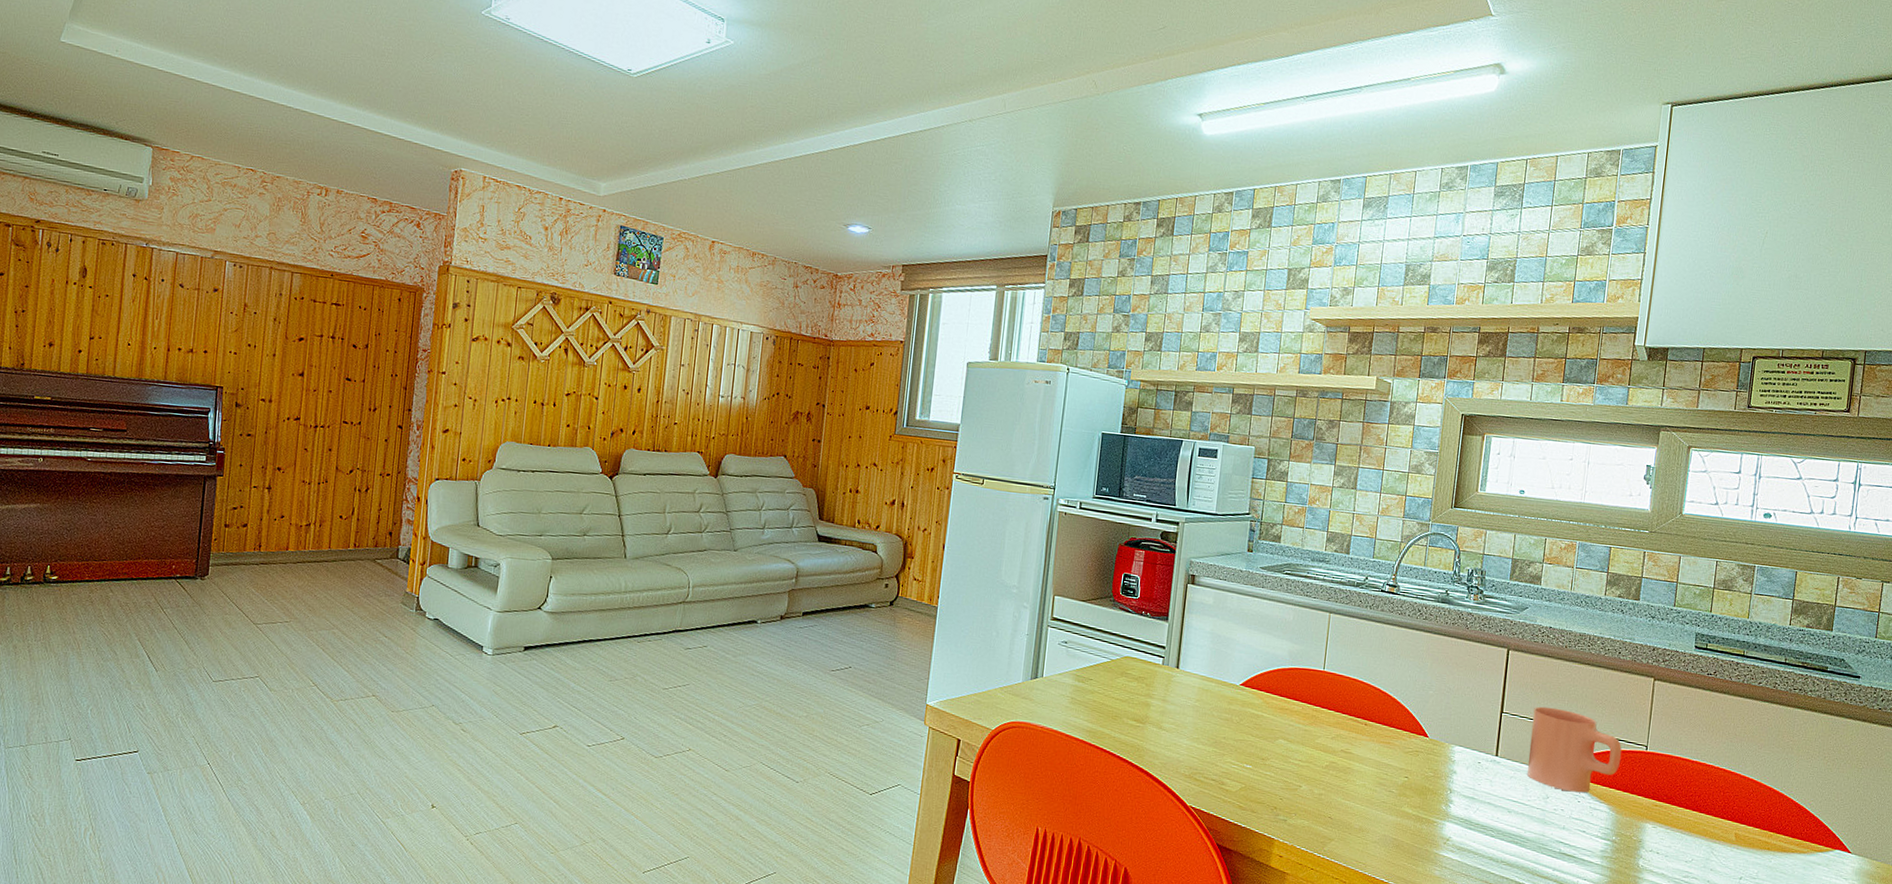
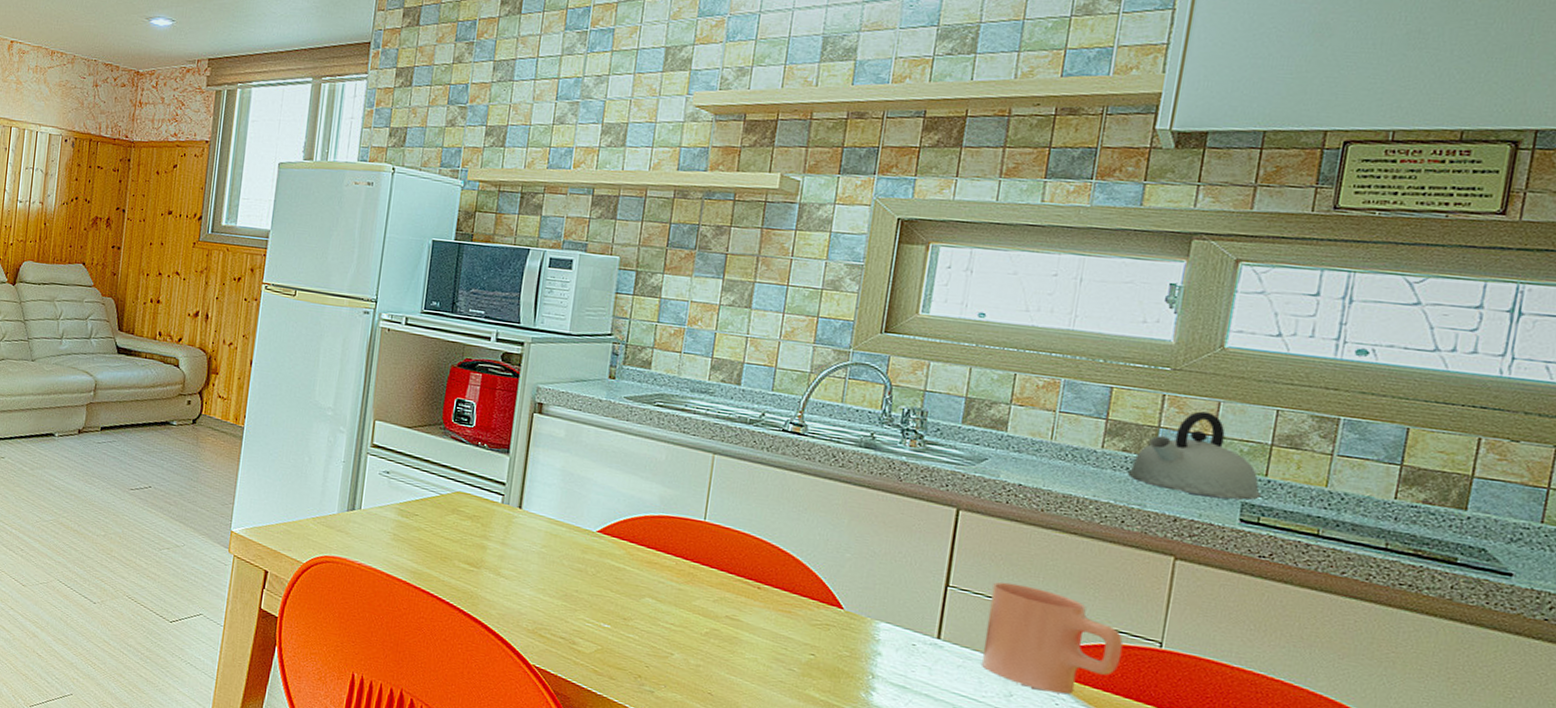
kettle: none [1622,564,1709,631] -> present [1127,411,1262,501]

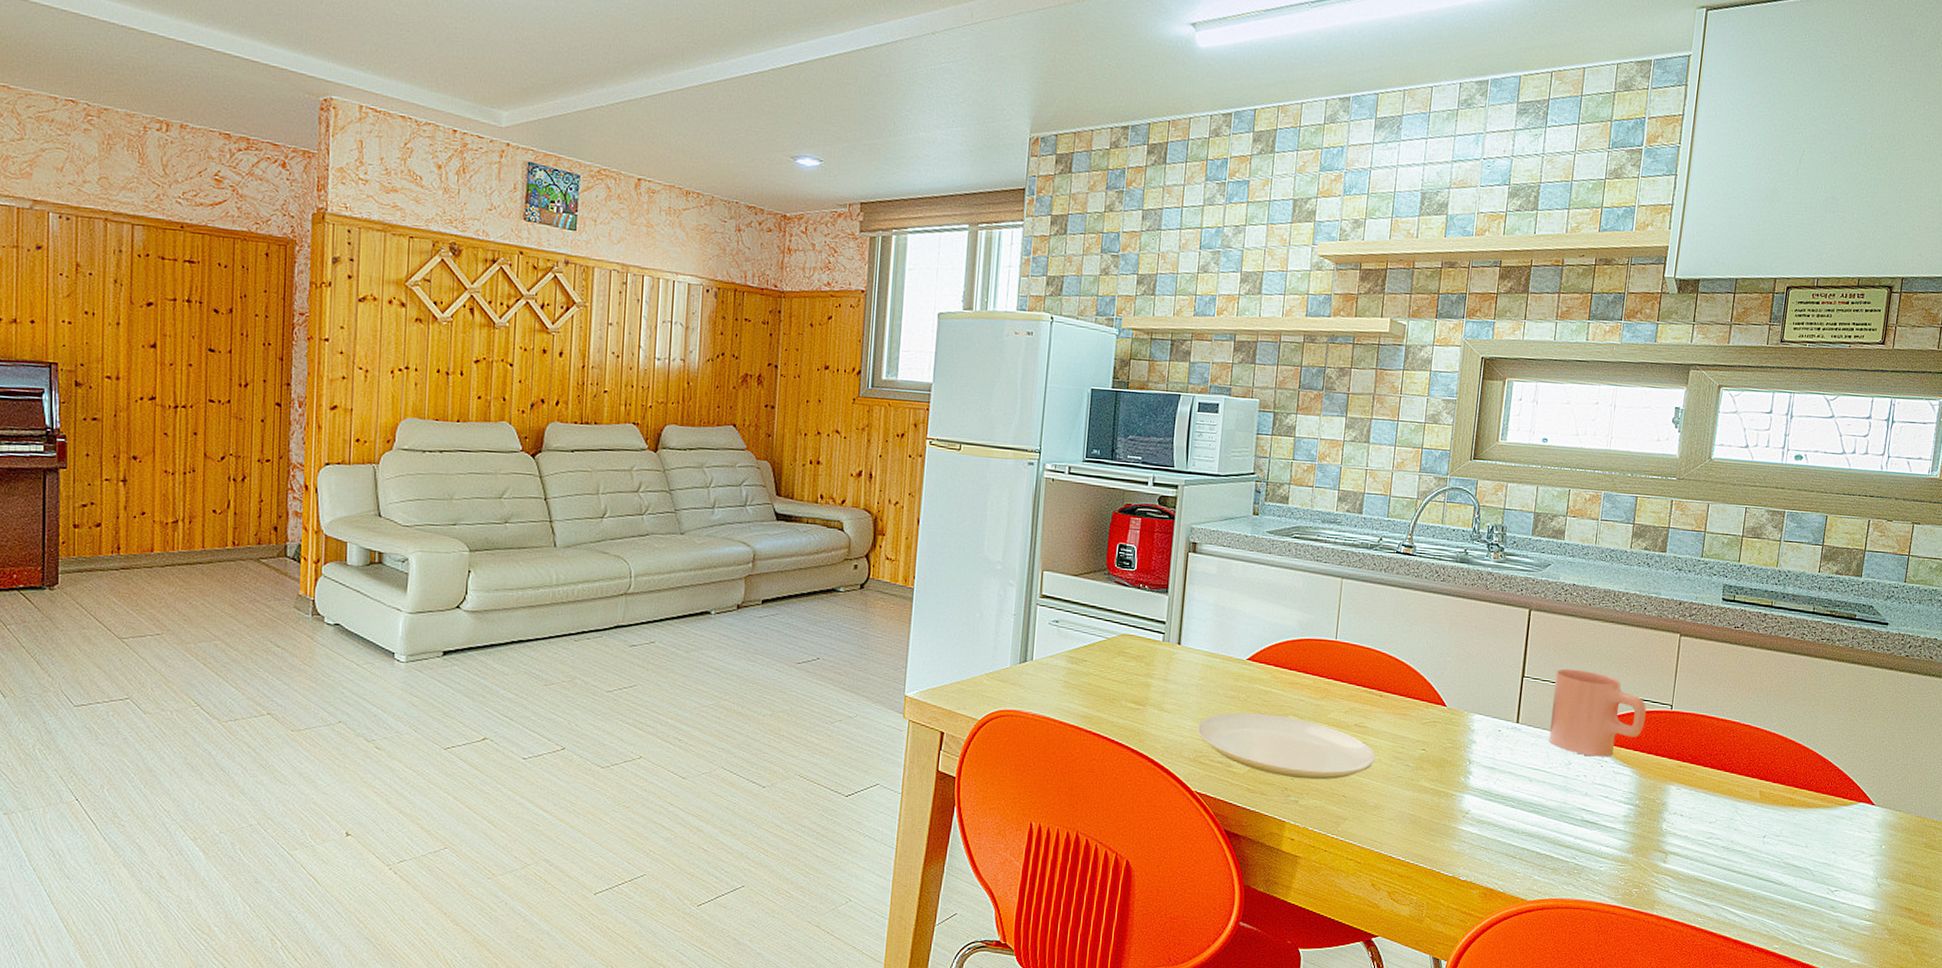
plate: none [537,586,751,674] -> present [1197,712,1376,780]
kettle: present [1127,411,1262,501] -> none [1648,512,1737,583]

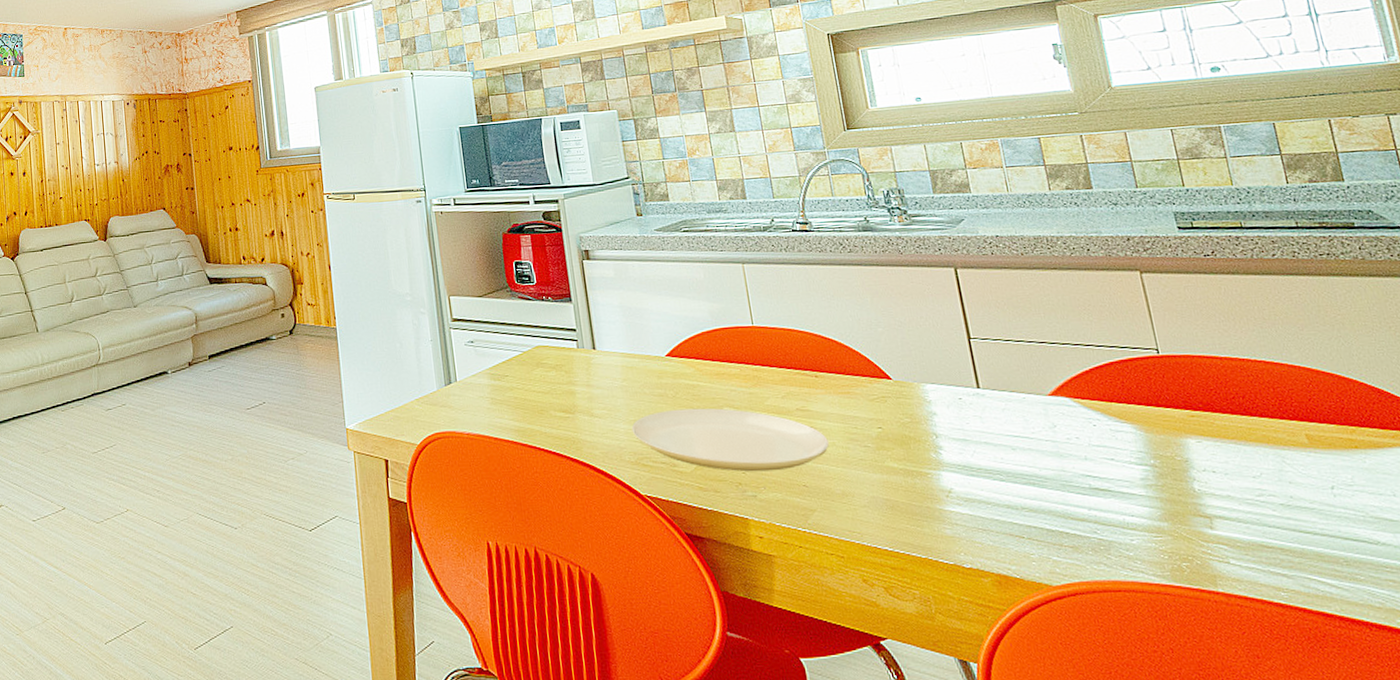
cup: present [1548,668,1646,757] -> none [1006,323,1132,416]

